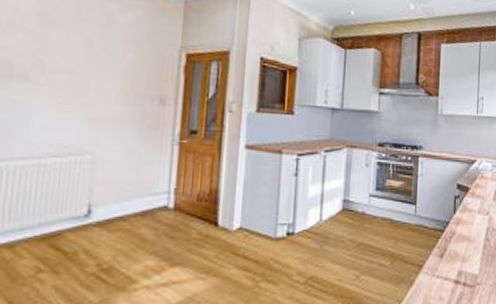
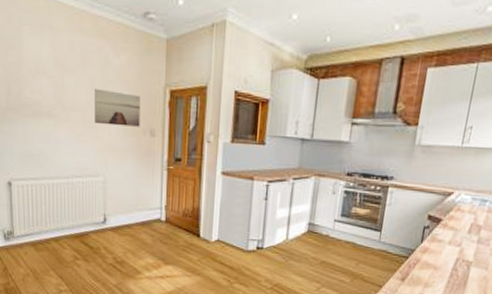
wall art: none [87,48,150,94] -> present [93,88,141,127]

